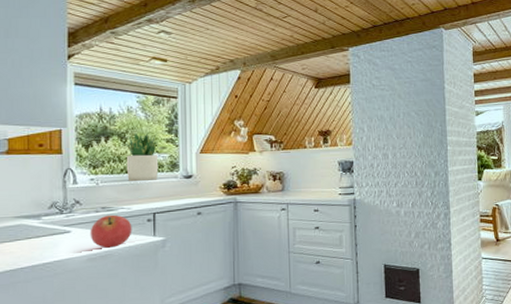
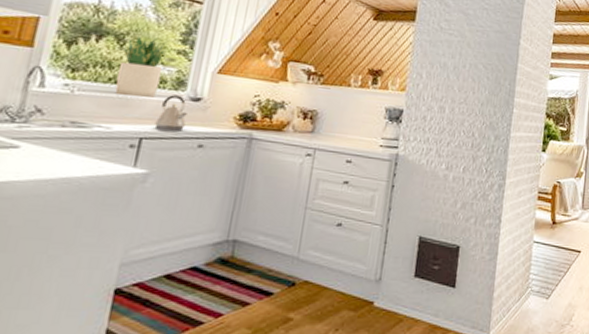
fruit: present [90,214,132,248] -> none [45,132,108,175]
kettle: none [162,175,184,206] -> present [154,95,187,133]

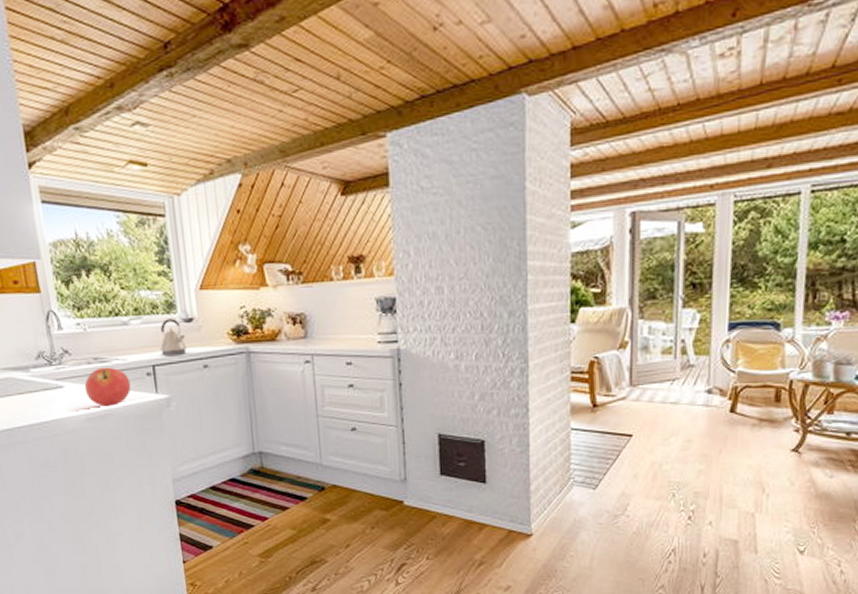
fruit: none [45,132,108,175] -> present [84,367,131,406]
planter: present [114,35,169,98] -> none [110,262,153,327]

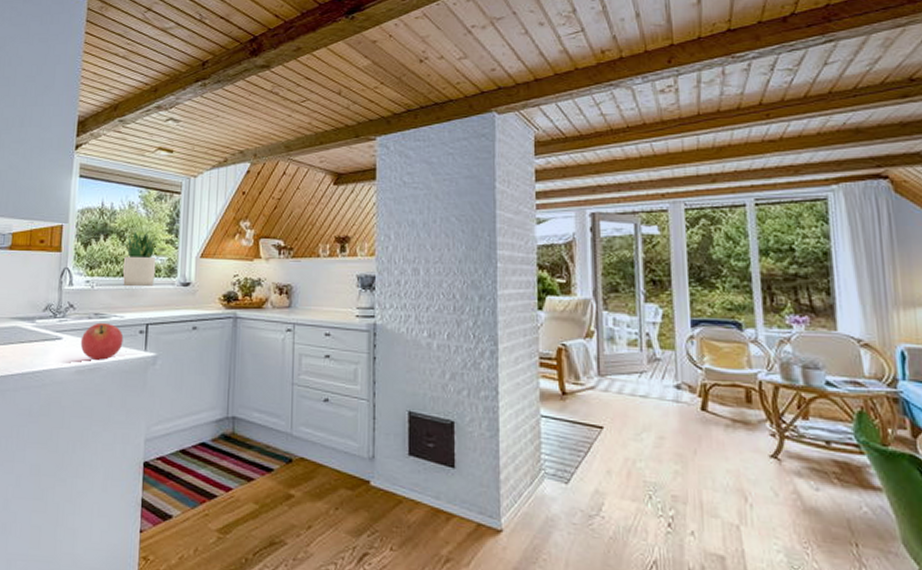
planter: none [110,262,153,327] -> present [122,231,158,287]
kettle: present [160,319,187,357] -> none [156,282,180,317]

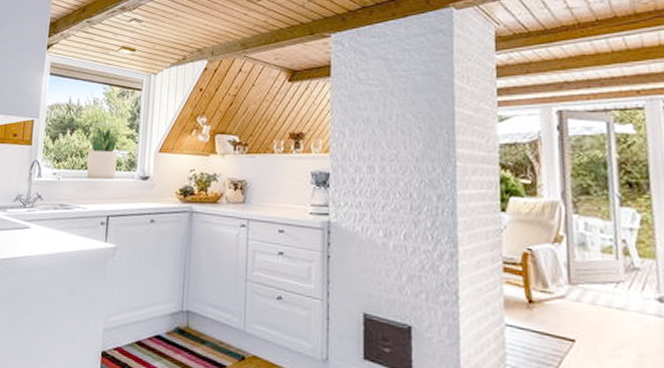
fruit: present [80,322,124,360] -> none [46,213,86,250]

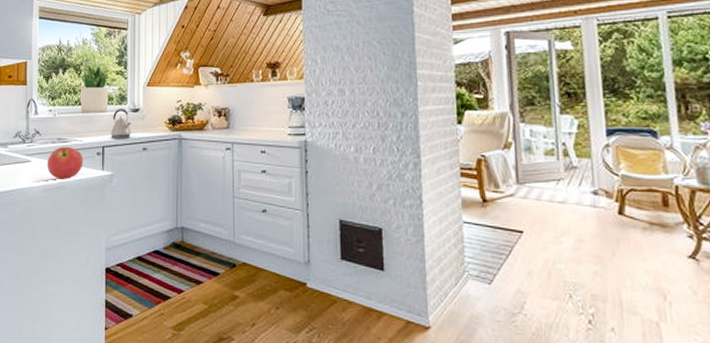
fruit: none [46,213,86,250] -> present [47,146,83,179]
kettle: none [117,175,139,210] -> present [111,109,131,140]

